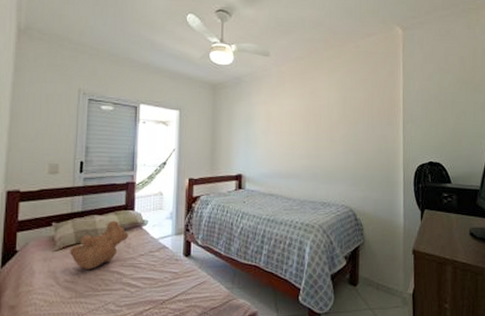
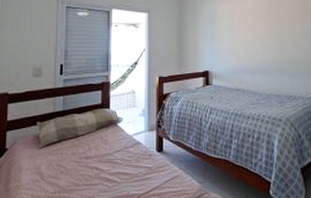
teddy bear: present [69,220,128,270] -> none [52,118,105,166]

